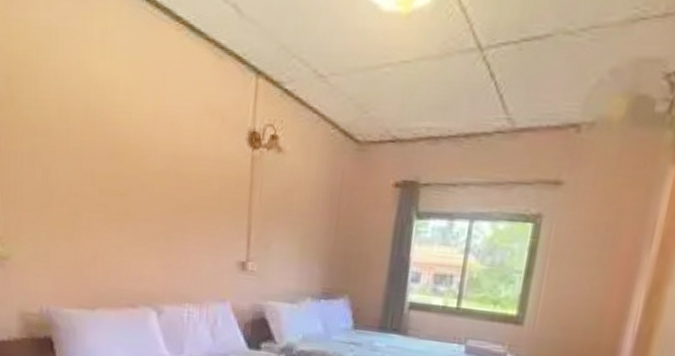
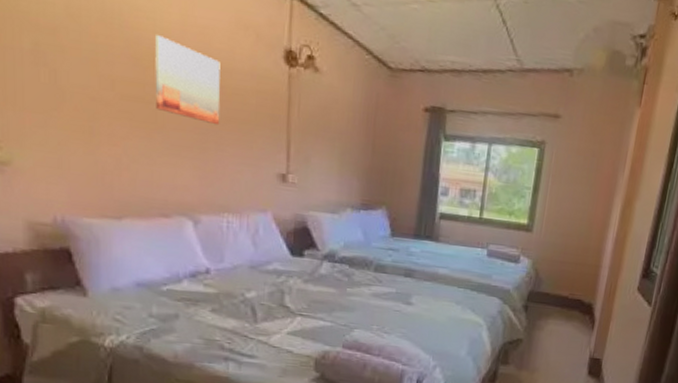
wall art: none [128,128,187,214] -> present [155,35,221,126]

